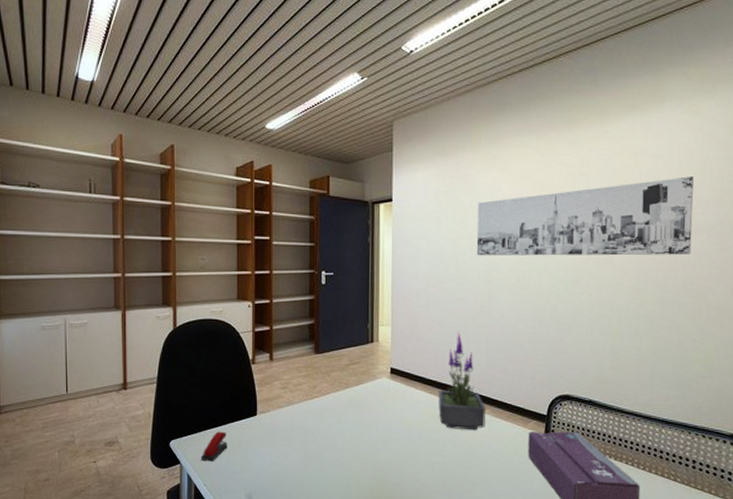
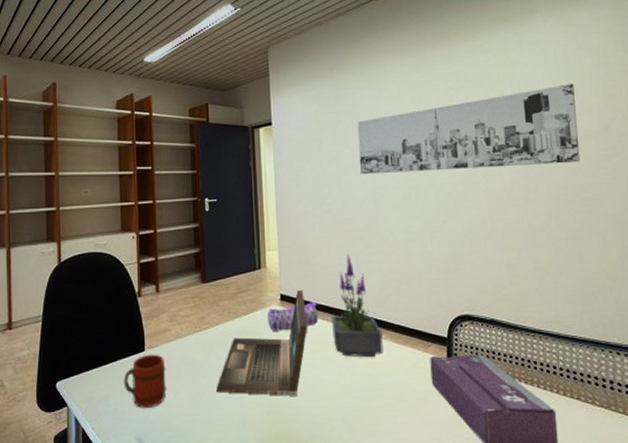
stapler: present [200,431,228,462] -> none [88,369,116,403]
mug: none [235,418,277,468] -> present [123,354,167,408]
laptop: none [324,365,416,463] -> present [216,290,308,396]
pencil case: none [377,377,426,402] -> present [268,302,319,331]

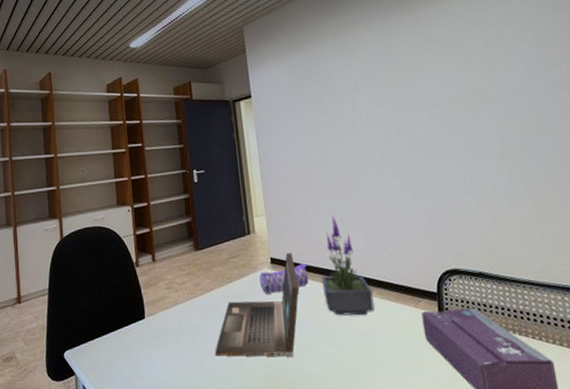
mug: present [123,354,167,408] -> none [126,321,168,374]
wall art: present [357,84,581,175] -> none [332,39,554,139]

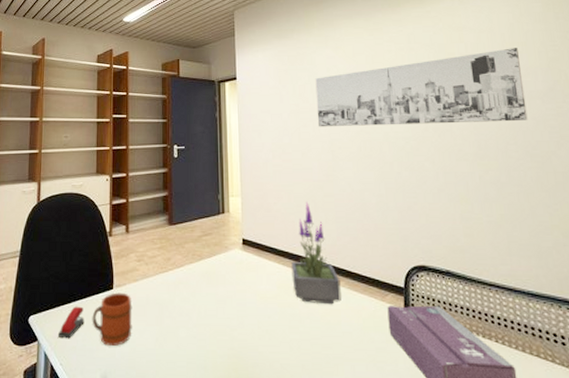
stapler: none [94,338,120,371] -> present [57,306,84,339]
mug: none [126,321,168,374] -> present [92,292,132,346]
laptop: present [215,253,300,357] -> none [180,236,269,340]
pencil case: present [259,264,309,294] -> none [230,247,279,275]
wall art: none [332,39,554,139] -> present [315,48,528,127]

